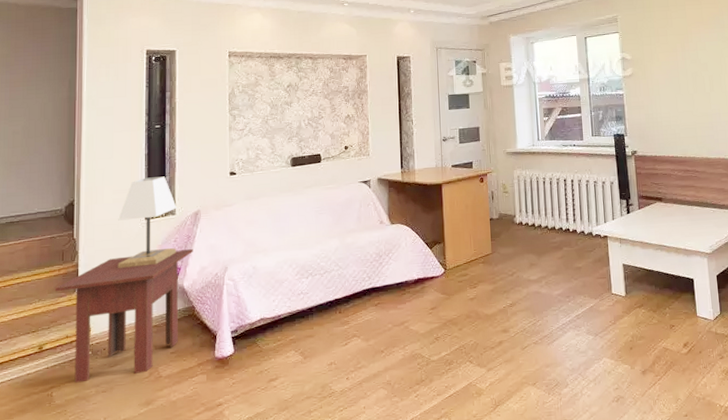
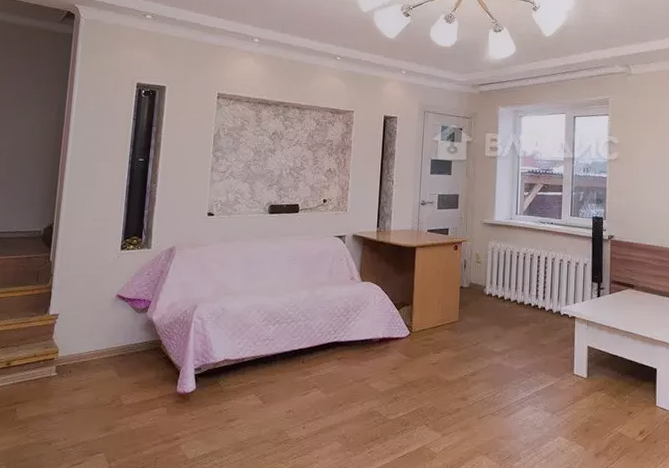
side table: present [55,249,193,383] -> none [27,283,165,402]
lamp: present [118,176,177,268] -> none [90,209,153,296]

